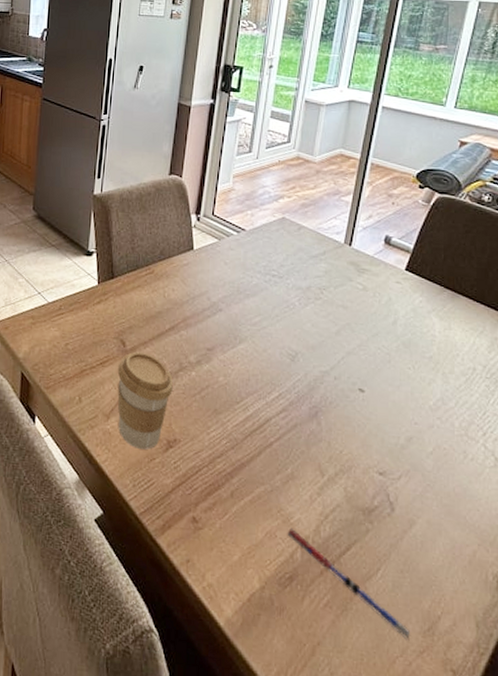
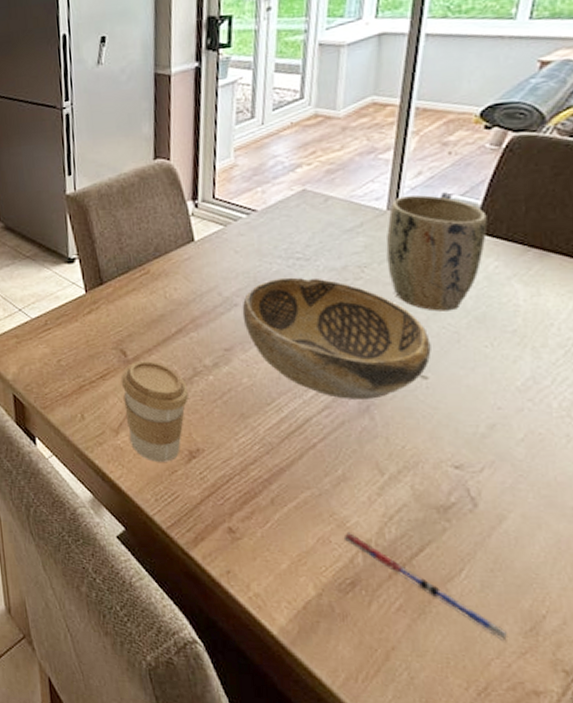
decorative bowl: none [225,290,368,406] -> present [242,277,431,399]
plant pot: none [341,233,416,335] -> present [386,194,488,312]

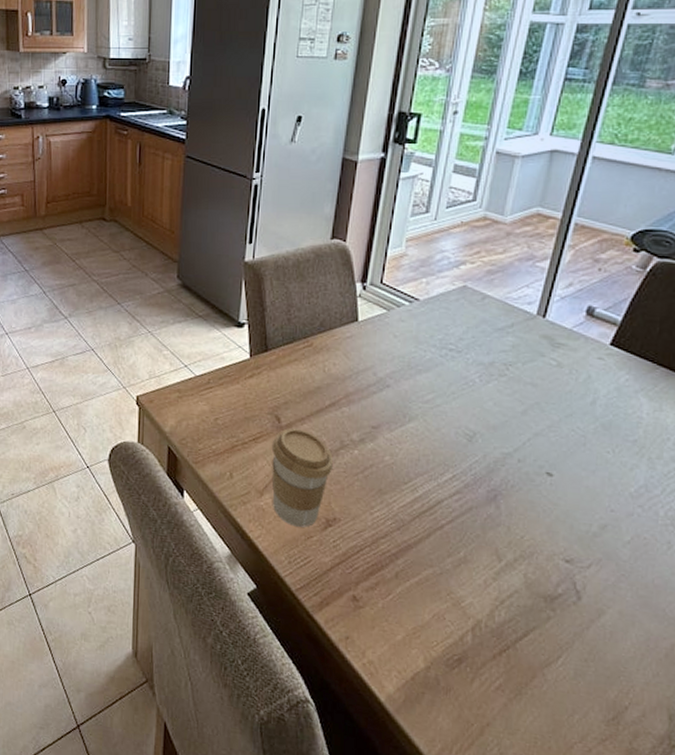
decorative bowl: present [242,277,431,399] -> none [392,365,560,489]
pen: present [343,531,507,640] -> none [457,611,591,727]
plant pot: present [386,194,488,312] -> none [530,303,625,416]

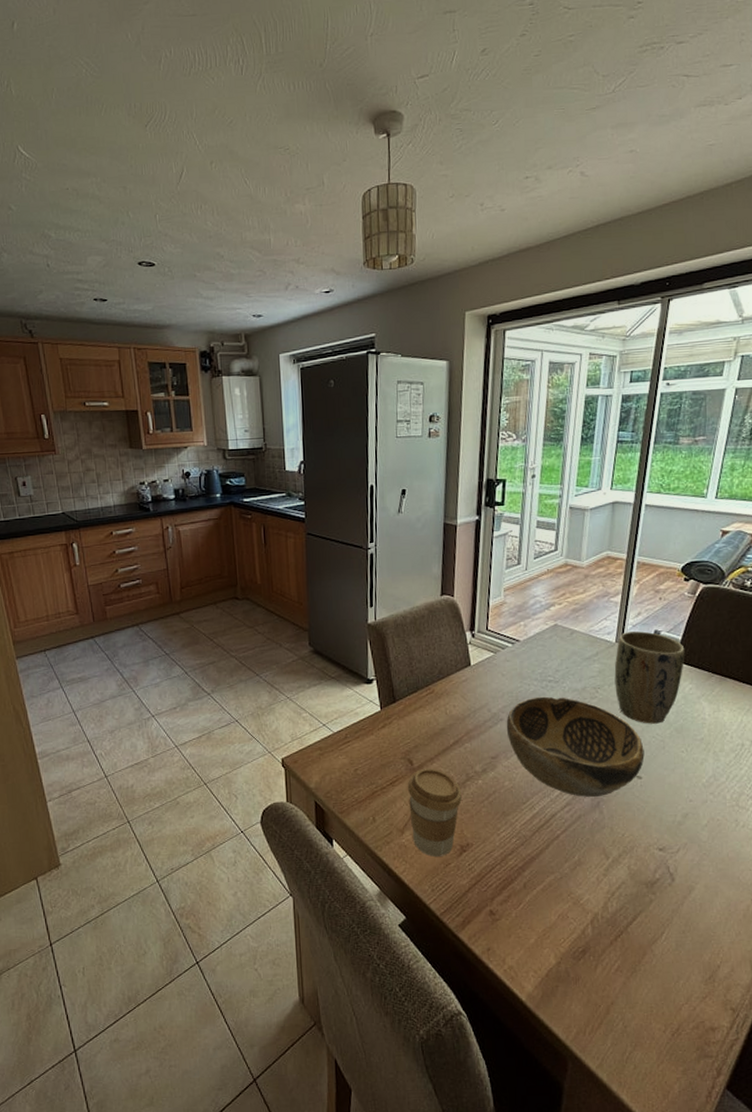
decorative bowl: none [392,365,560,489] -> present [506,696,644,797]
plant pot: none [530,303,625,416] -> present [614,630,685,724]

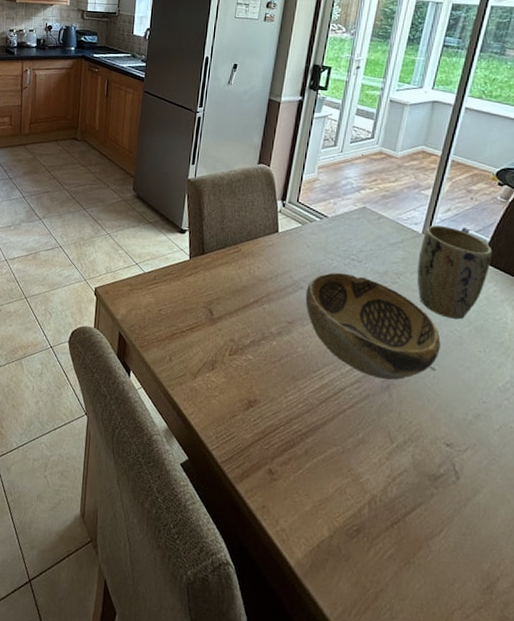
coffee cup: present [407,768,462,857] -> none [204,320,255,407]

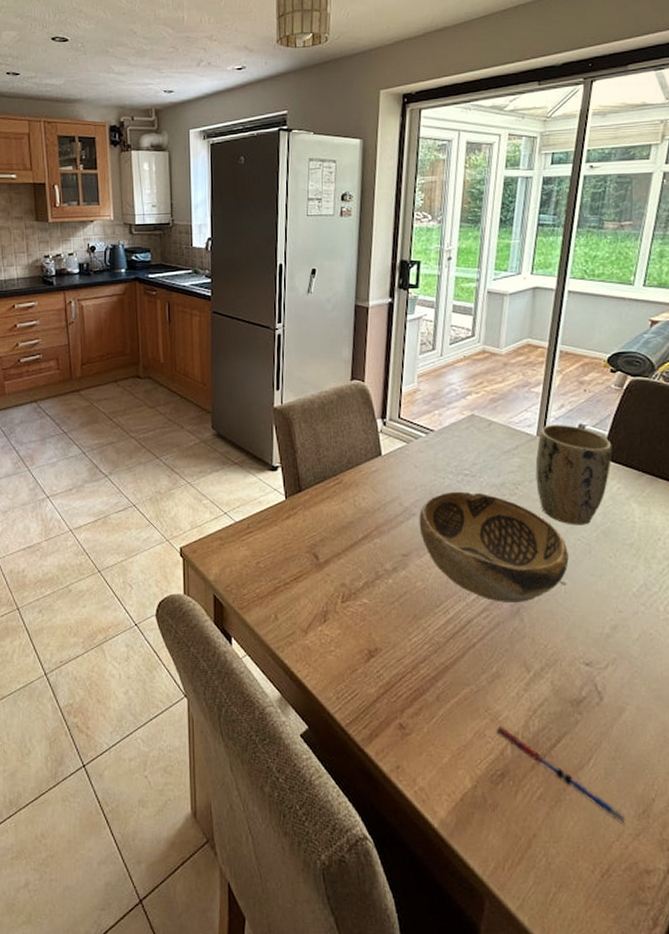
pen: none [356,486,469,595] -> present [496,725,625,824]

